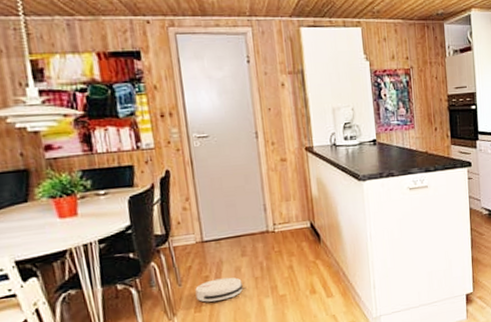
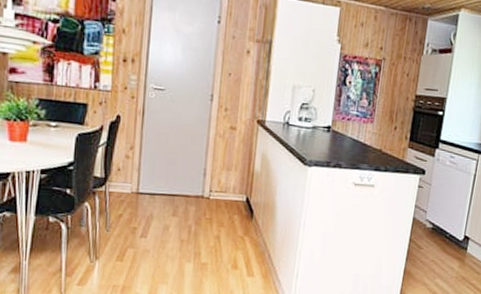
robot vacuum: present [195,277,247,302] -> none [121,232,171,256]

